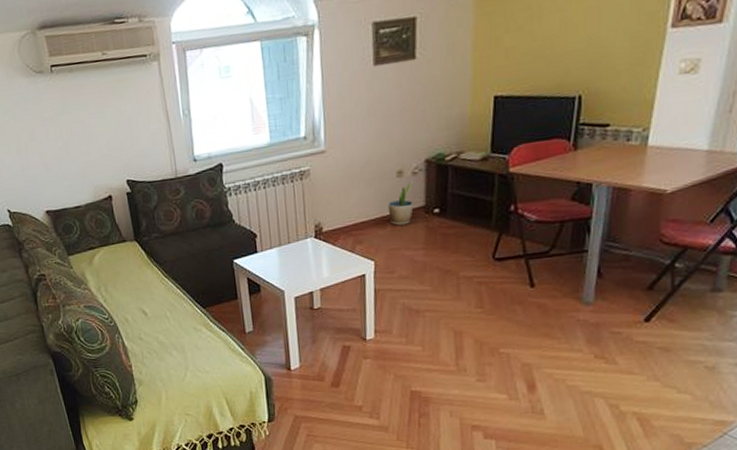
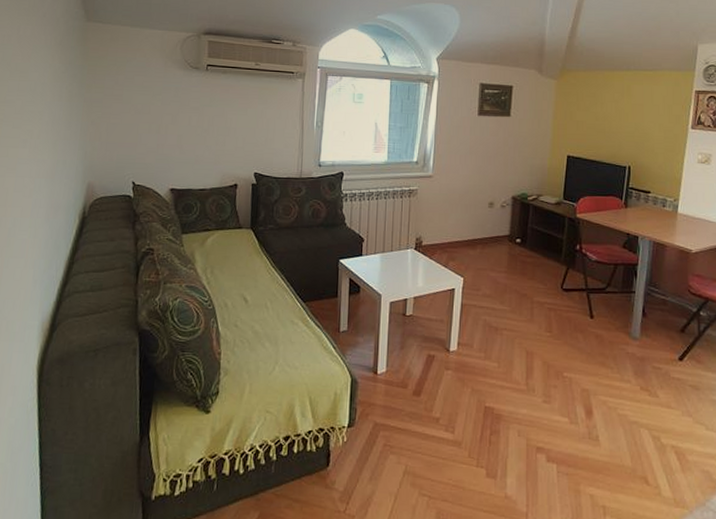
potted plant: present [387,181,414,226] -> none [479,213,500,249]

